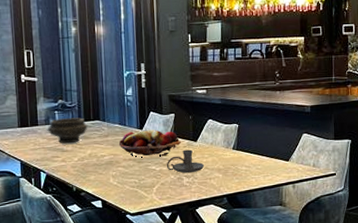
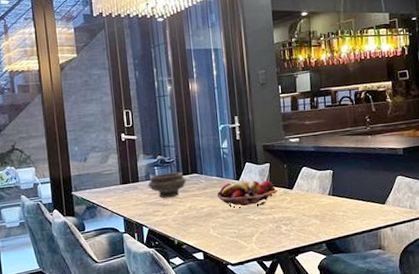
candle holder: present [167,149,205,173] -> none [265,197,302,222]

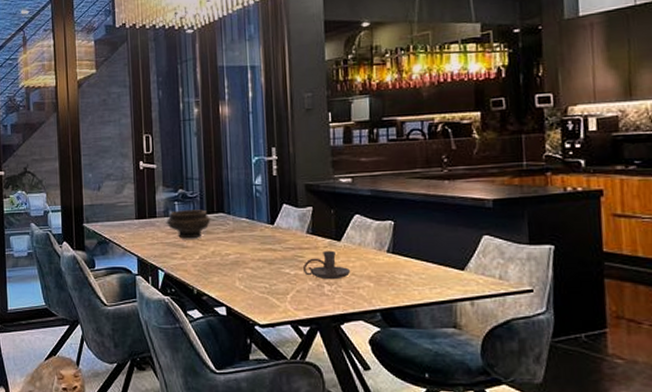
fruit basket: present [217,180,278,207] -> none [247,225,322,258]
candle holder: none [265,197,302,222] -> present [304,250,351,280]

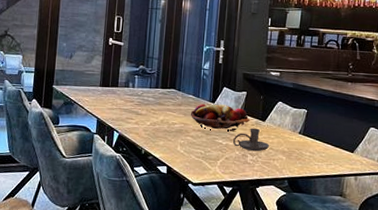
bowl: present [166,209,211,239] -> none [125,83,164,108]
fruit basket: none [247,225,322,258] -> present [191,103,251,132]

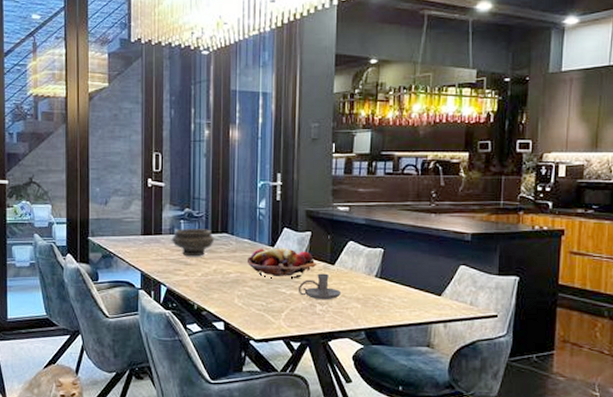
bowl: none [125,83,164,108] -> present [171,228,215,257]

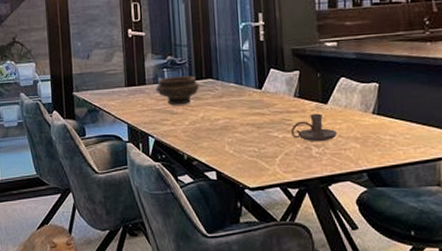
fruit basket: present [248,248,317,279] -> none [235,89,309,122]

